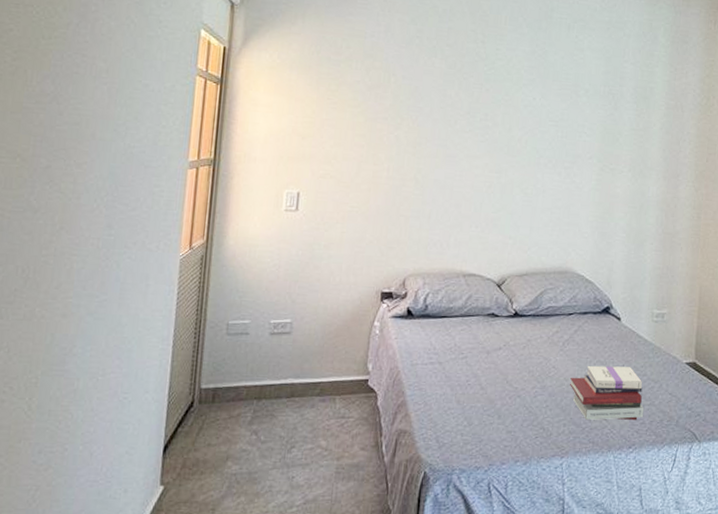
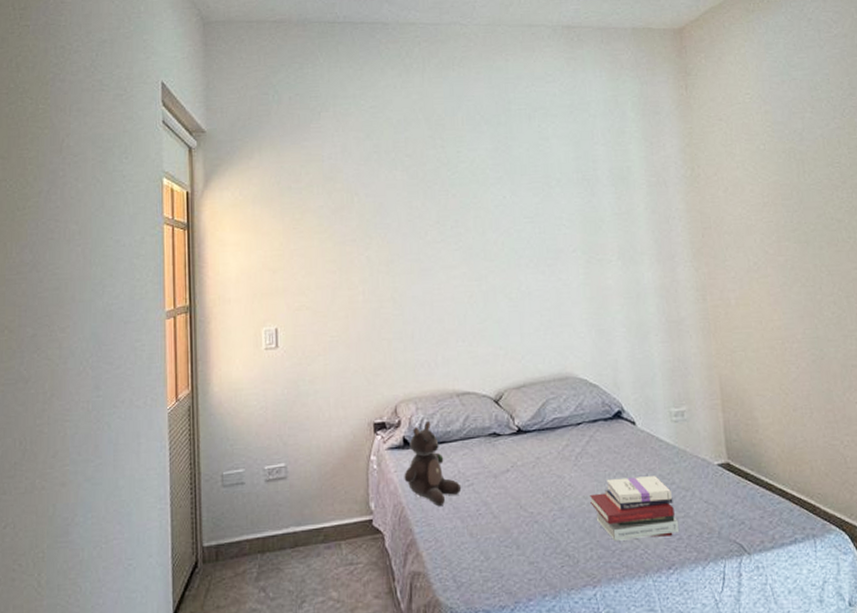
stuffed animal: none [403,295,456,373] -> present [404,420,462,506]

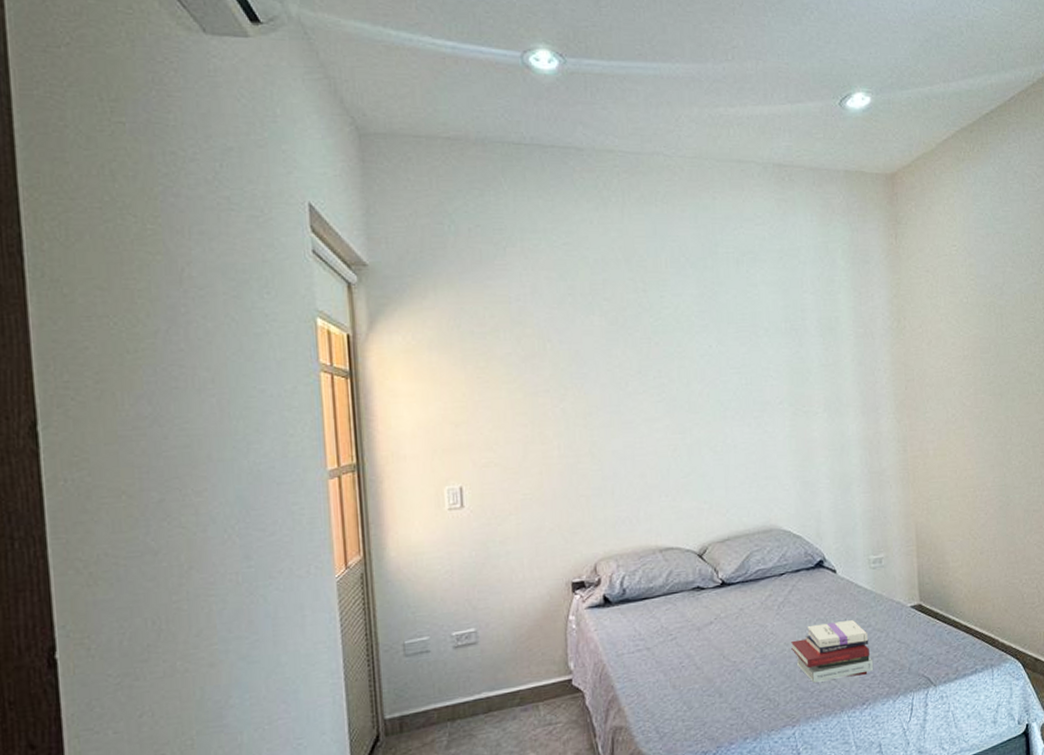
stuffed animal: present [404,420,462,506] -> none [604,577,665,661]

